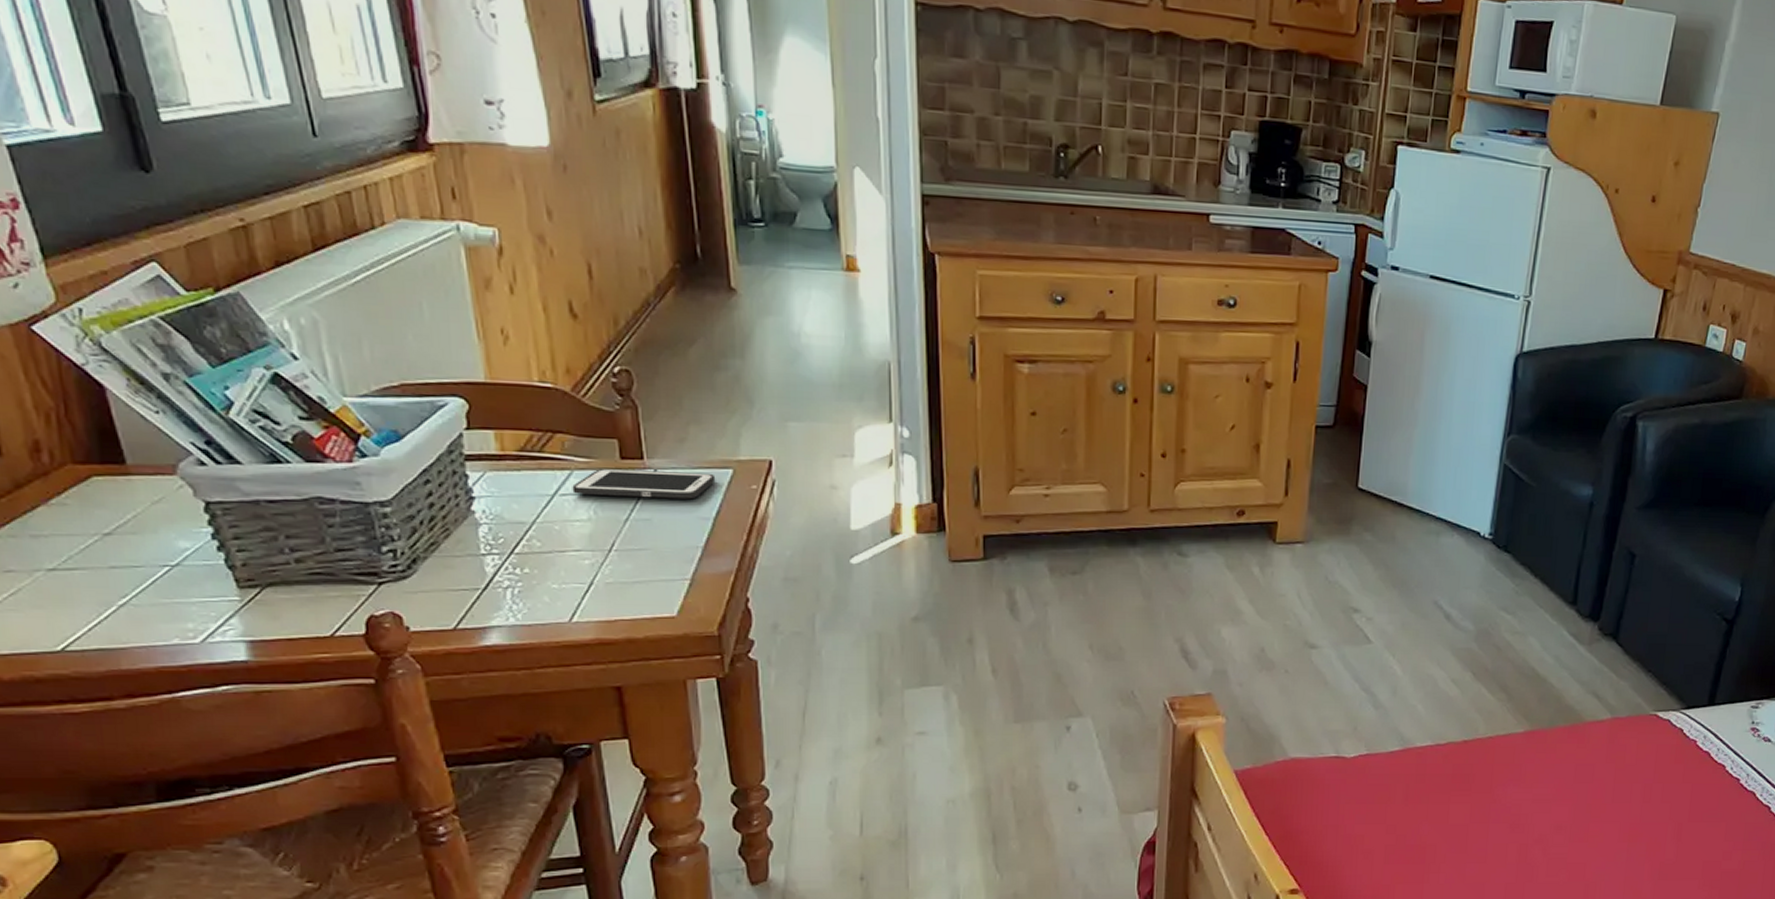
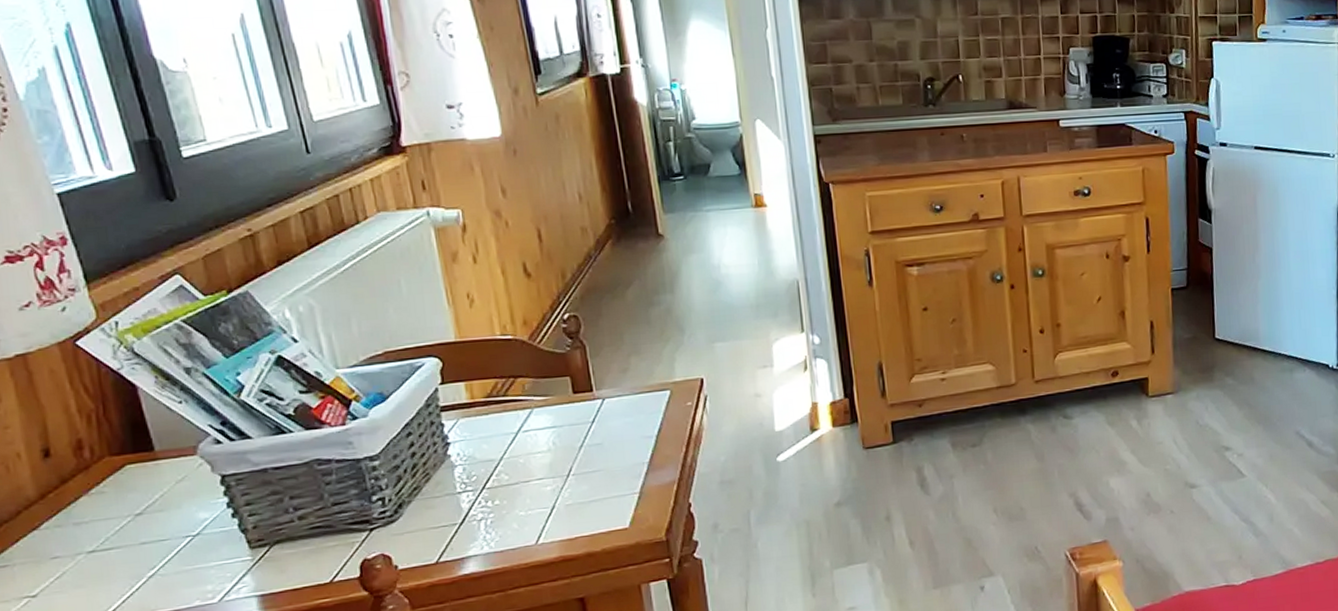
cell phone: present [572,469,716,500] -> none [533,396,656,429]

